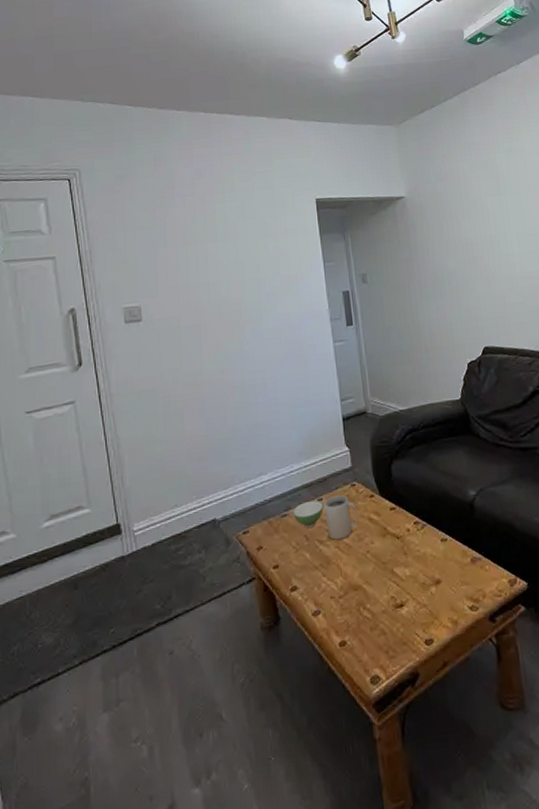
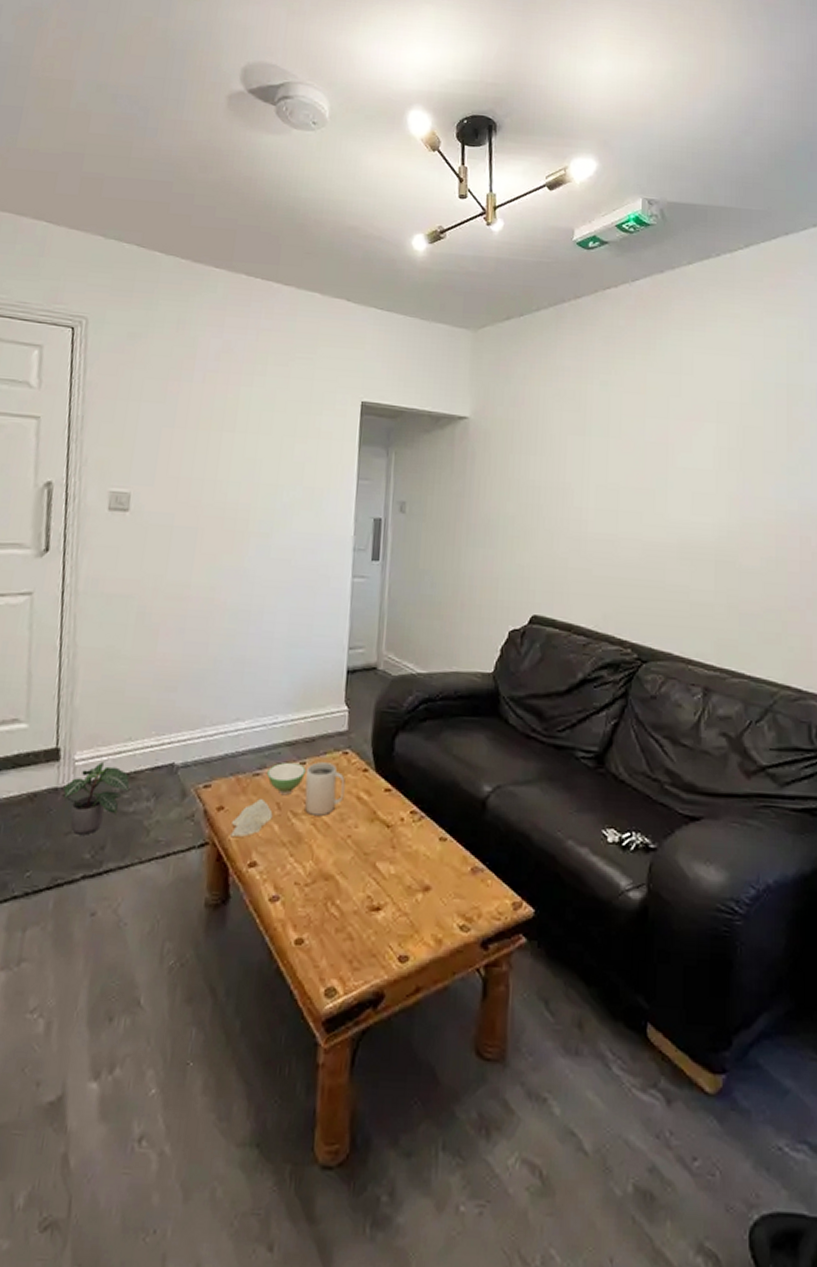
potted plant: none [127,529,183,591] -> present [61,762,130,835]
tissue: none [271,534,303,570] -> present [230,798,273,838]

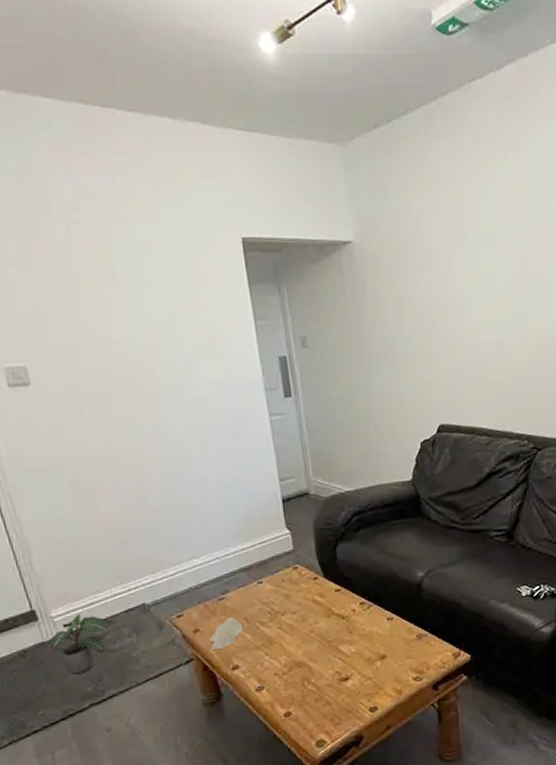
bowl: present [267,762,306,796] -> none [230,583,264,611]
mug: present [304,762,346,816] -> none [263,578,301,621]

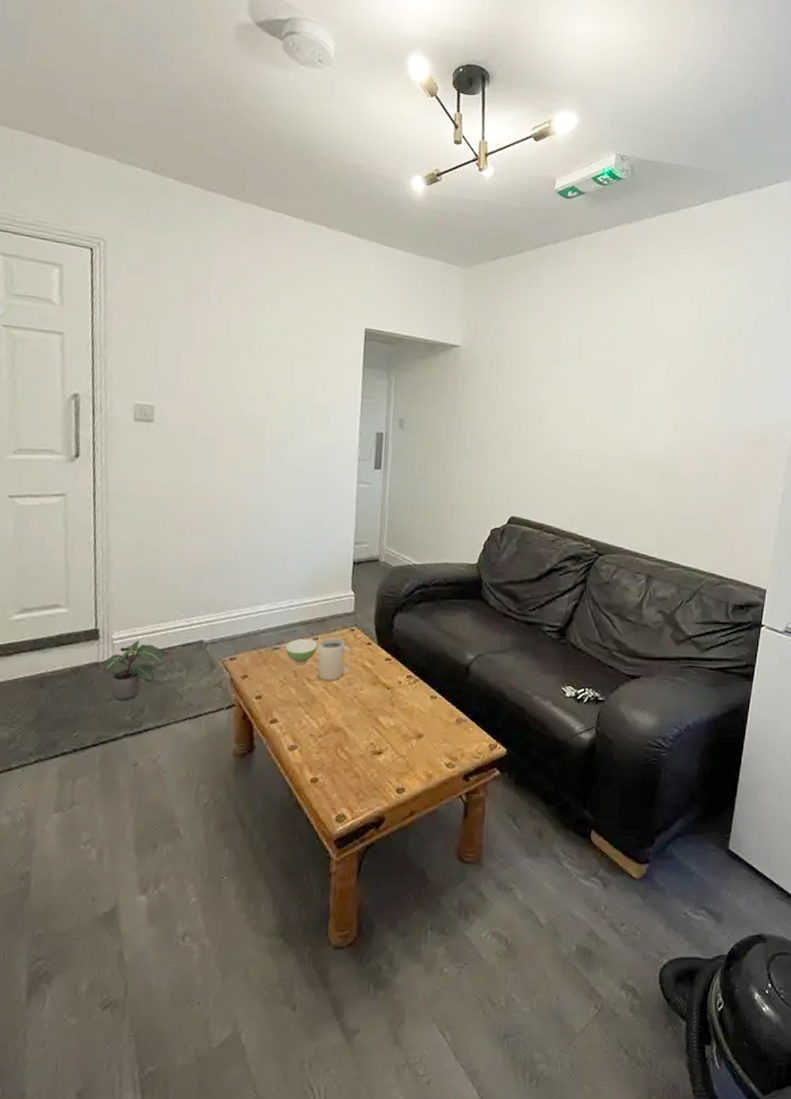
tissue: present [209,616,244,651] -> none [254,667,291,700]
bowl: none [230,583,264,611] -> present [285,638,318,665]
mug: none [263,578,301,621] -> present [317,638,352,681]

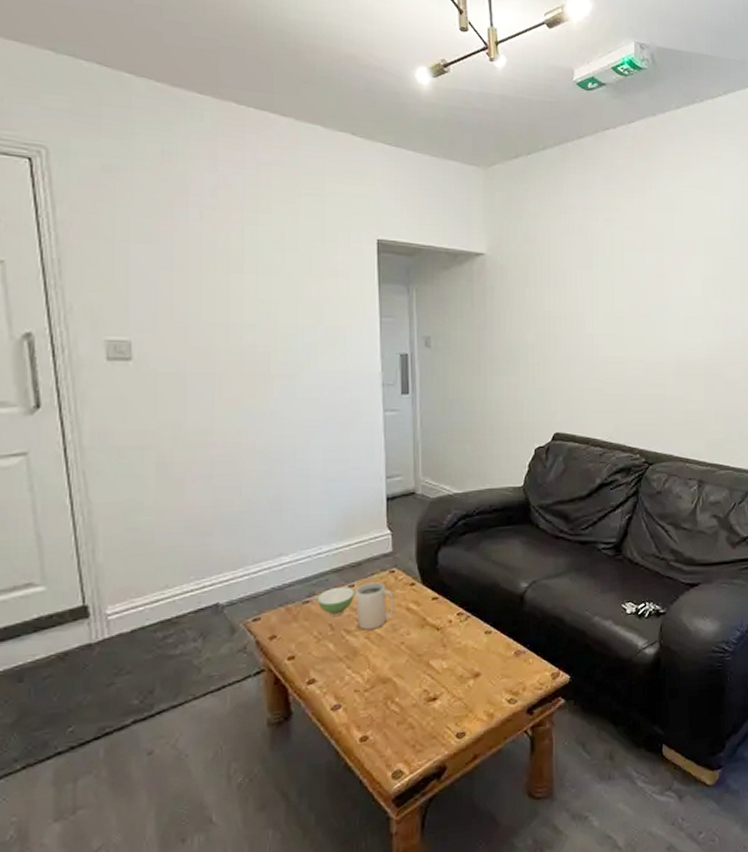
potted plant: present [102,640,164,701] -> none [96,613,173,684]

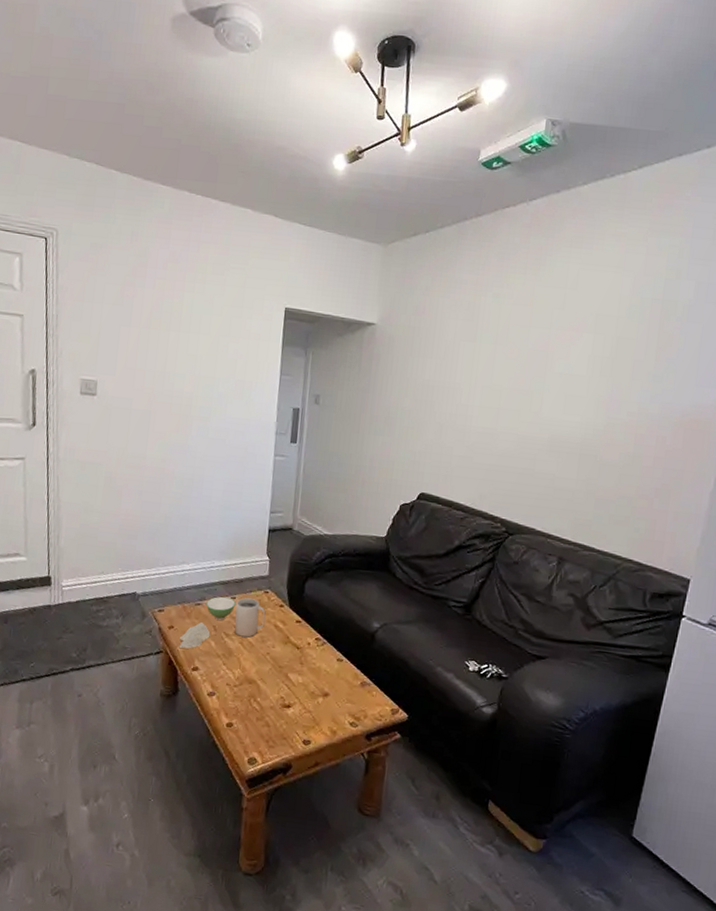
tissue: none [286,622,327,662] -> present [179,621,211,649]

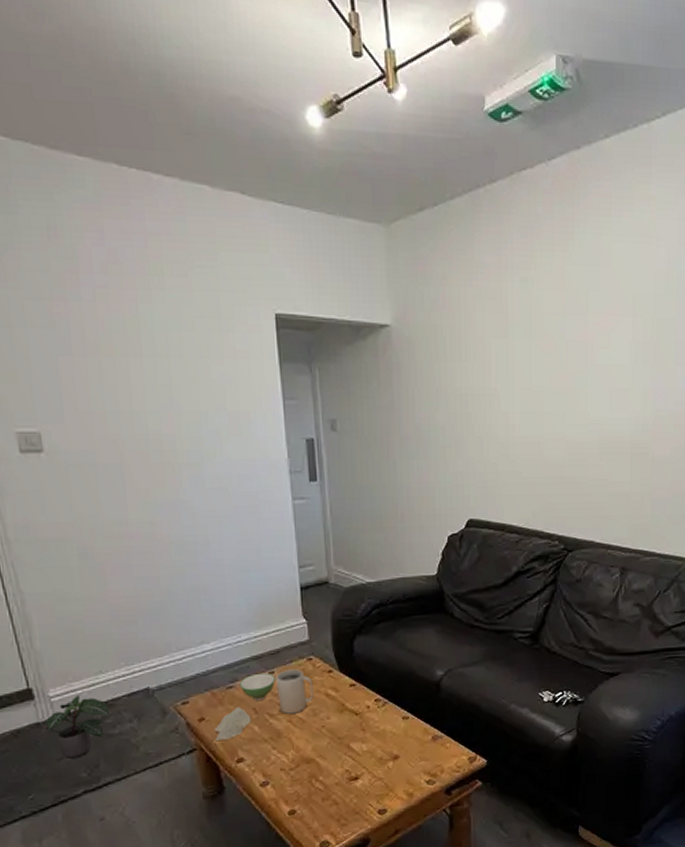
potted plant: none [53,589,104,640] -> present [43,695,111,759]

